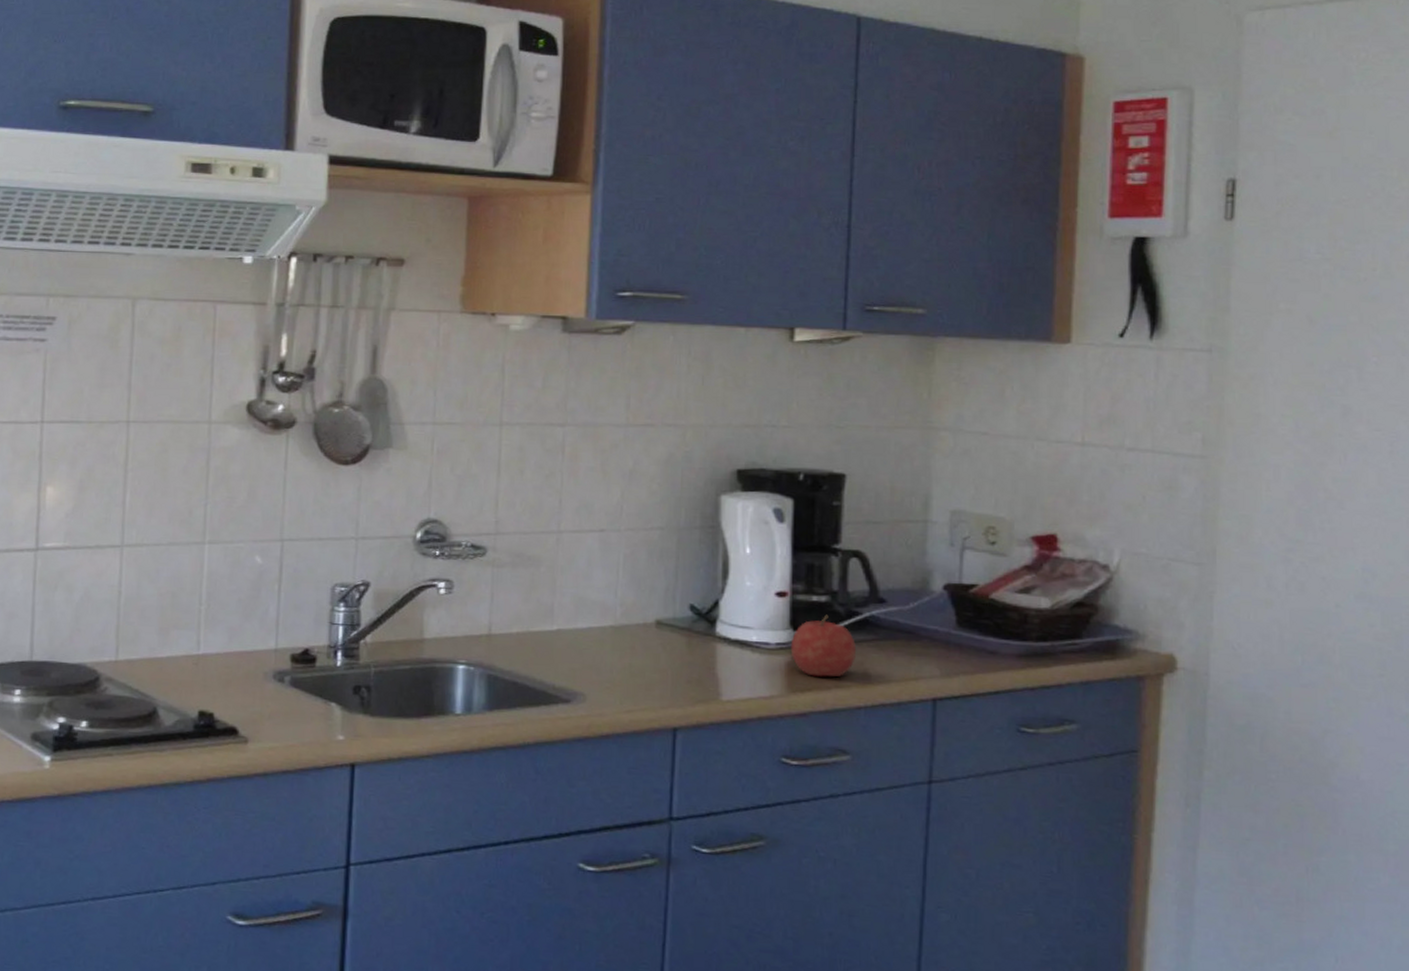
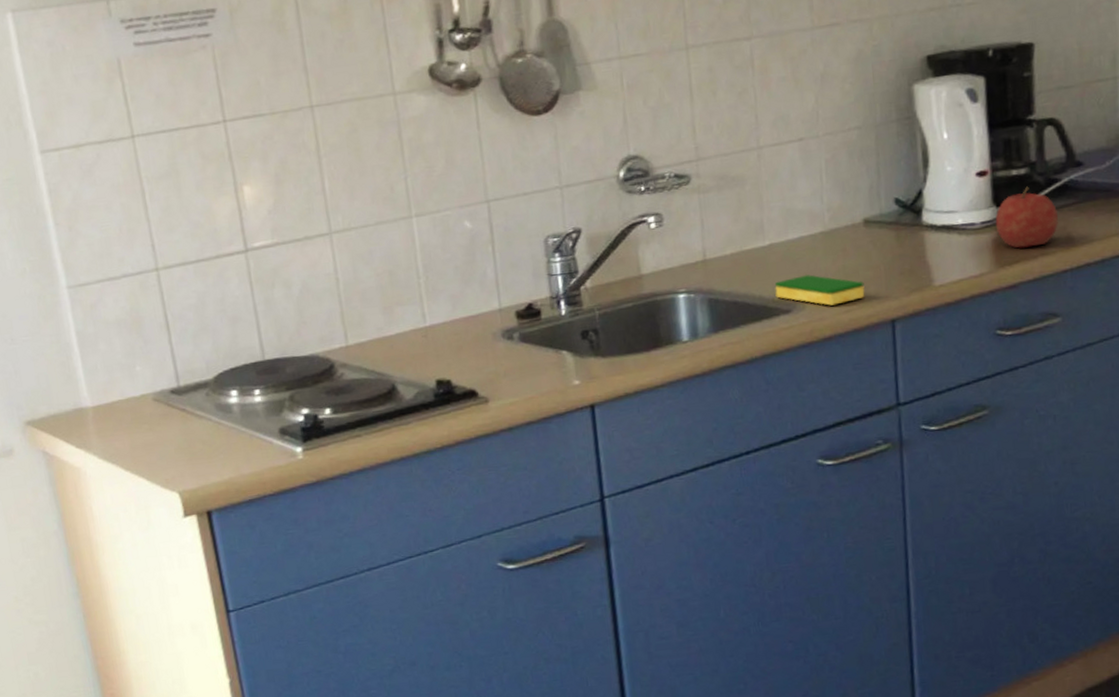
dish sponge: none [557,667,649,703] -> present [774,275,865,306]

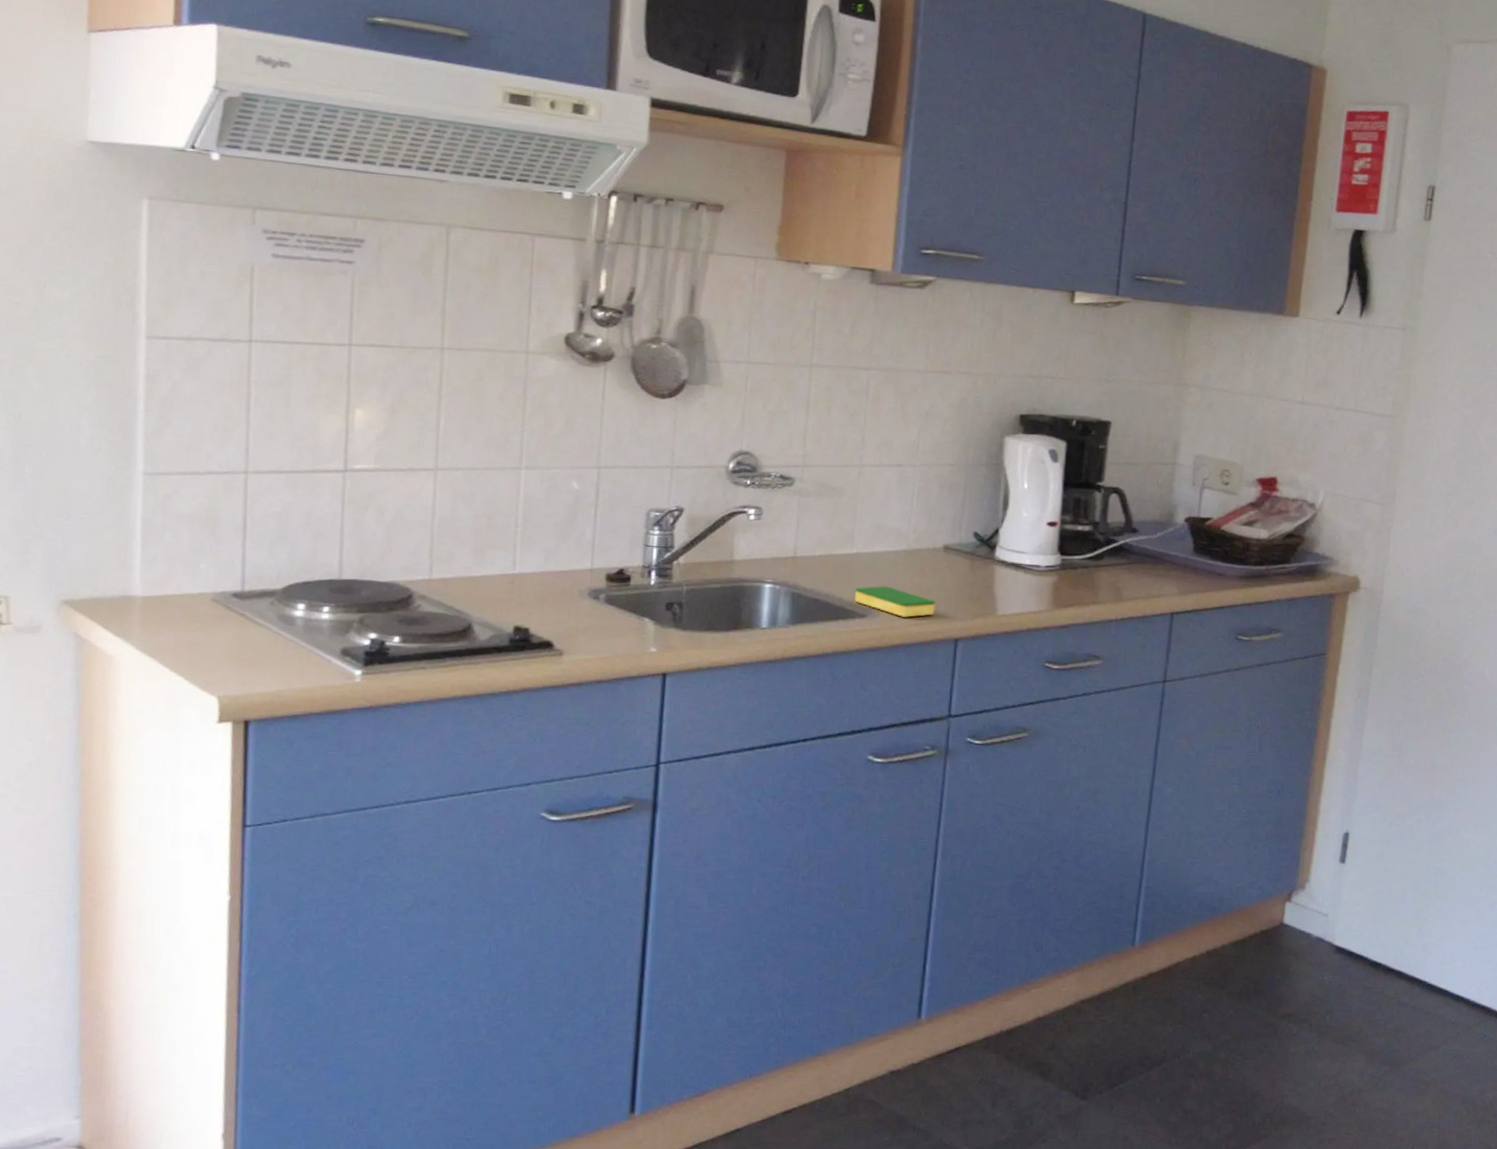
fruit: present [995,186,1058,249] -> none [1057,542,1111,595]

